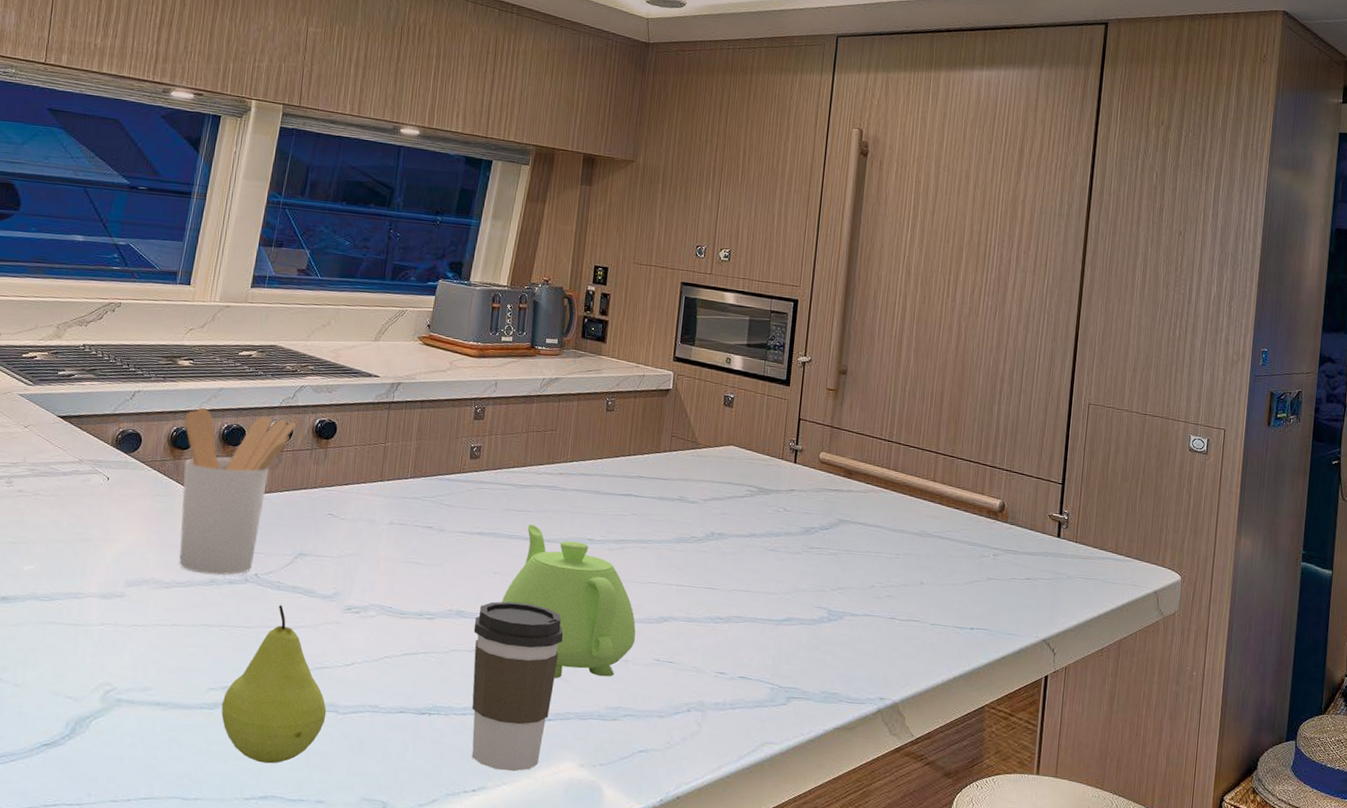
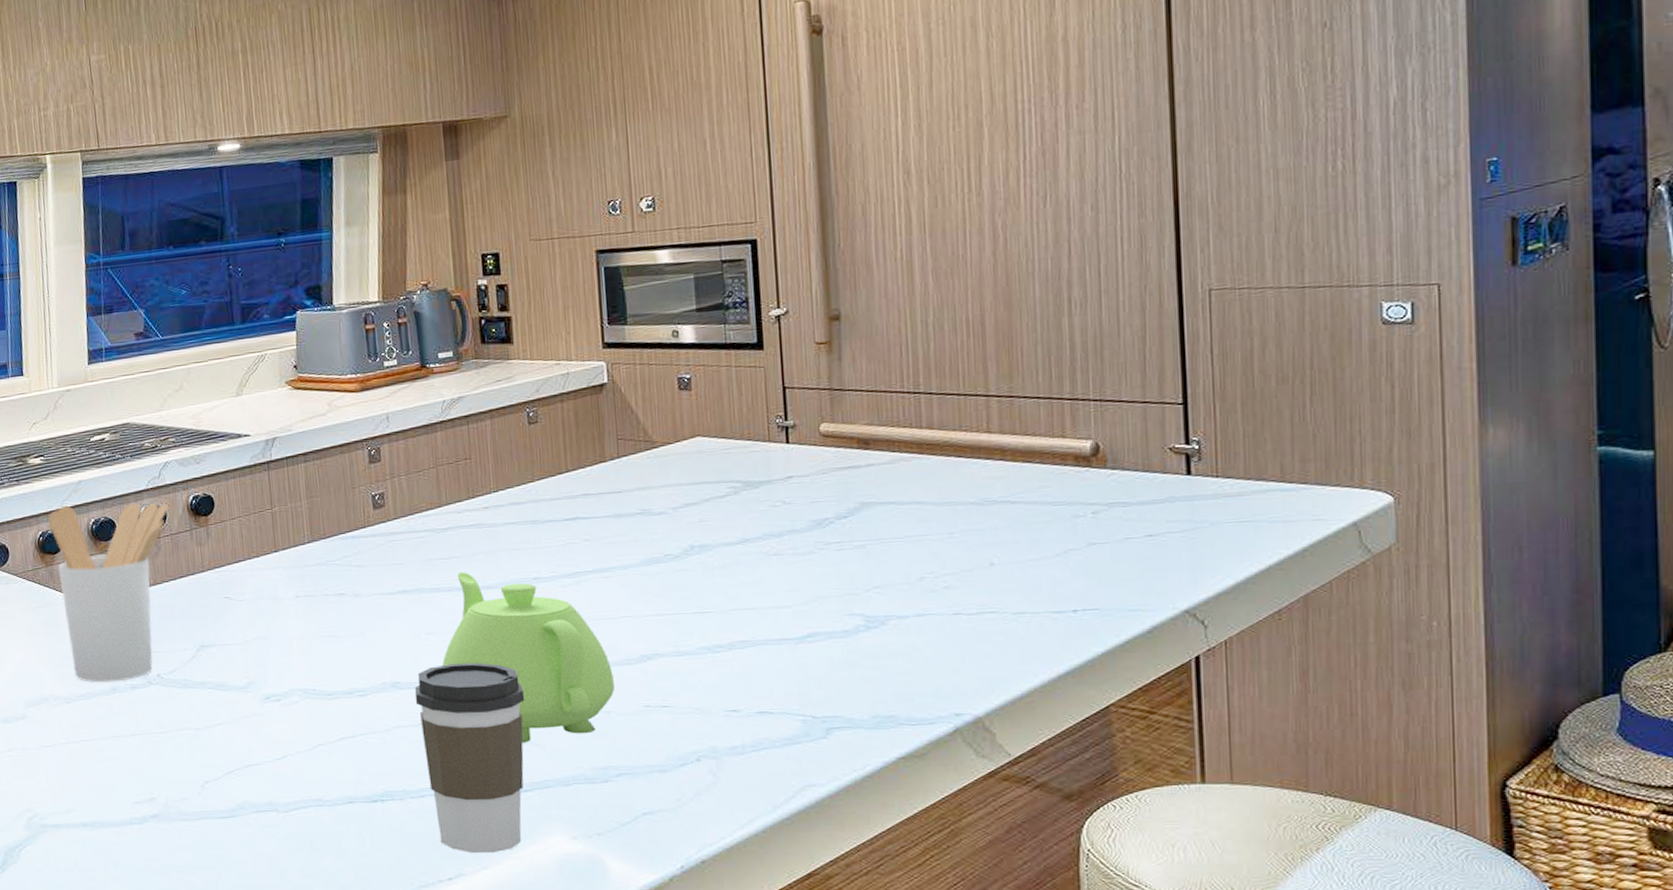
fruit: present [221,605,327,764] -> none [150,704,266,874]

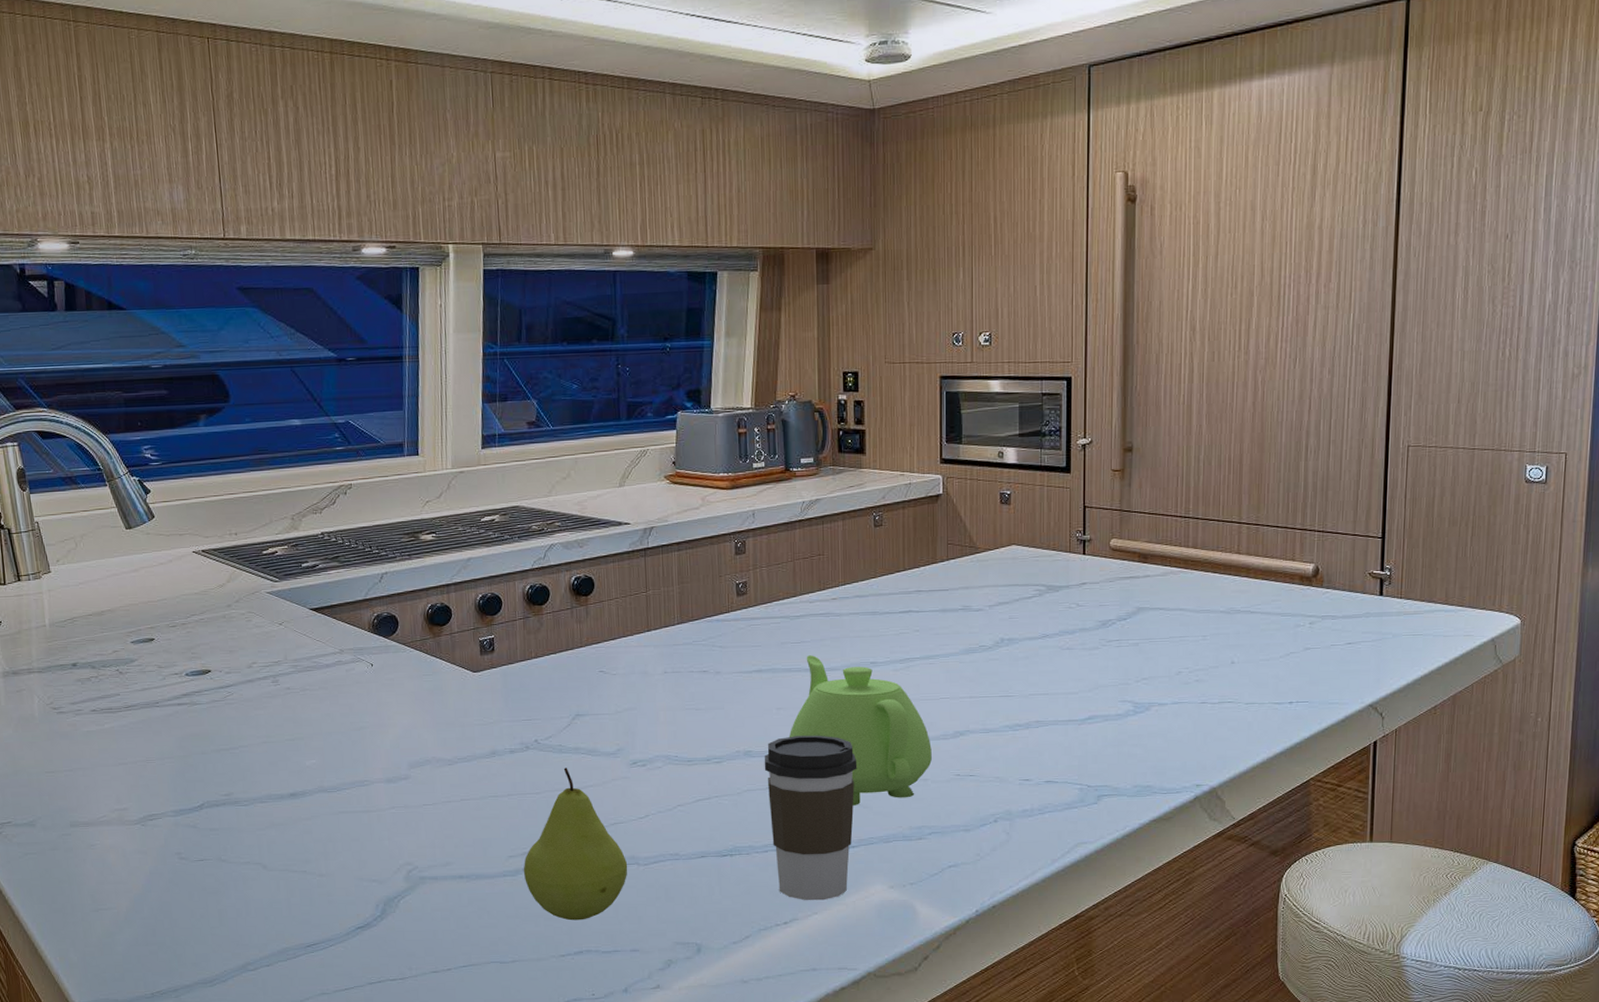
utensil holder: present [48,502,168,683] -> none [437,580,551,747]
fruit: none [150,704,266,874] -> present [523,768,628,921]

